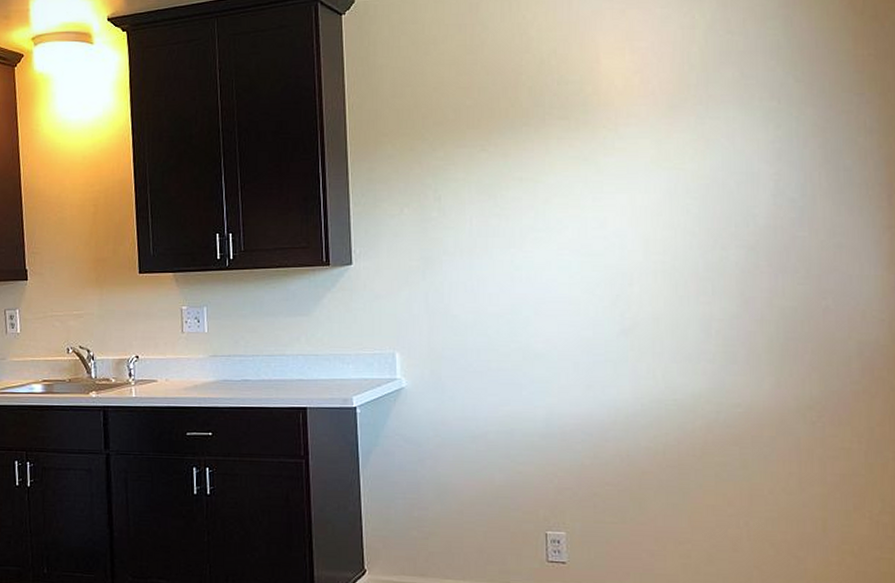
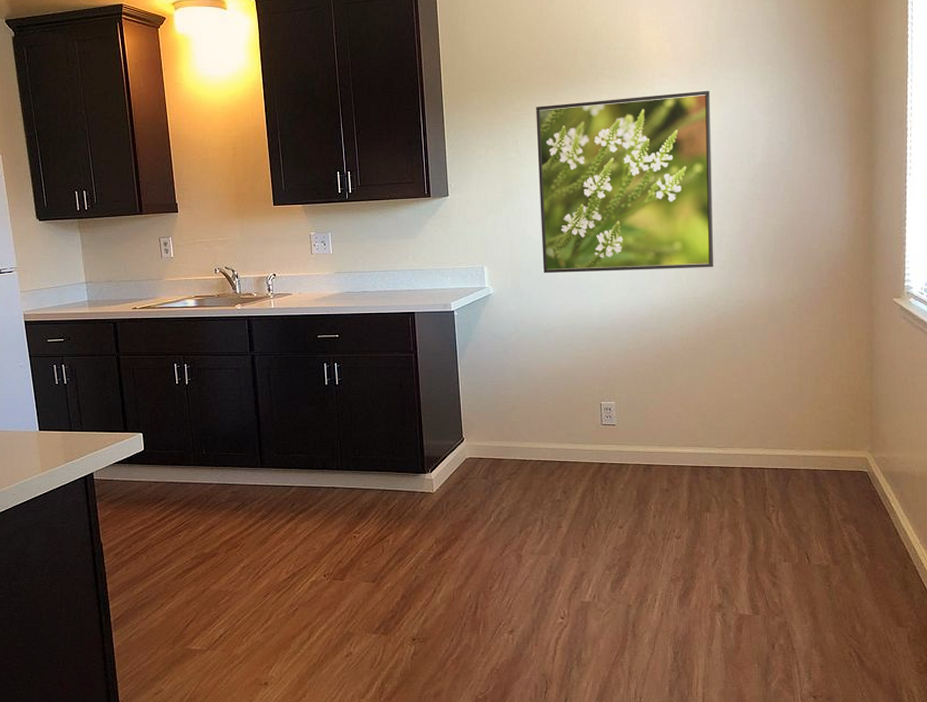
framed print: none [464,133,701,364] -> present [536,90,714,274]

